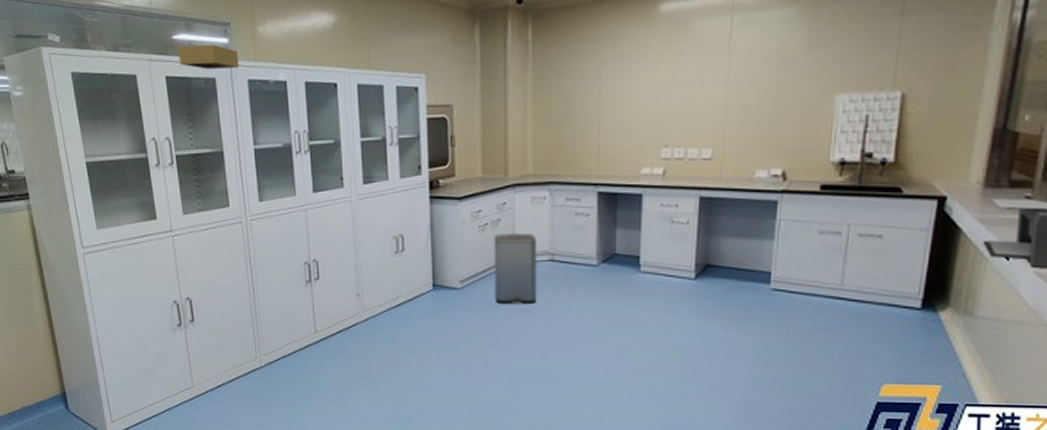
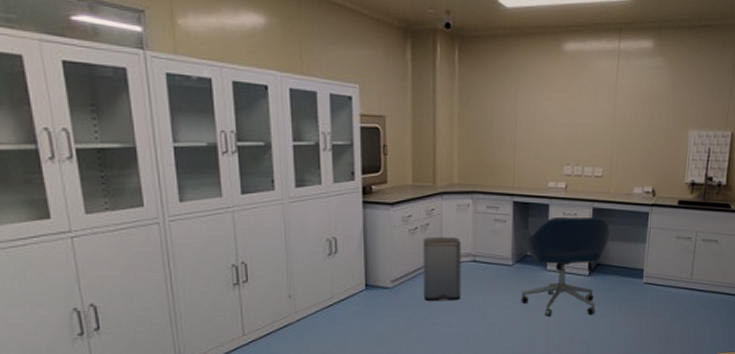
box: present [179,45,239,69] -> none [79,29,155,59]
office chair: none [606,207,723,326] -> present [520,216,610,316]

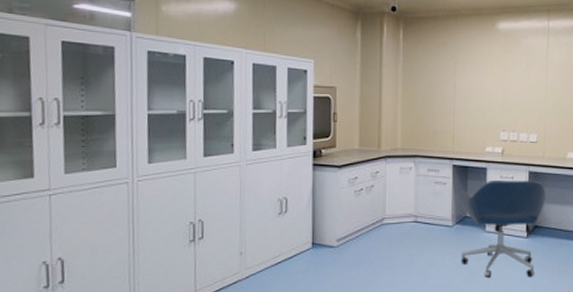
pedal bin: present [423,237,461,302] -> none [367,198,403,261]

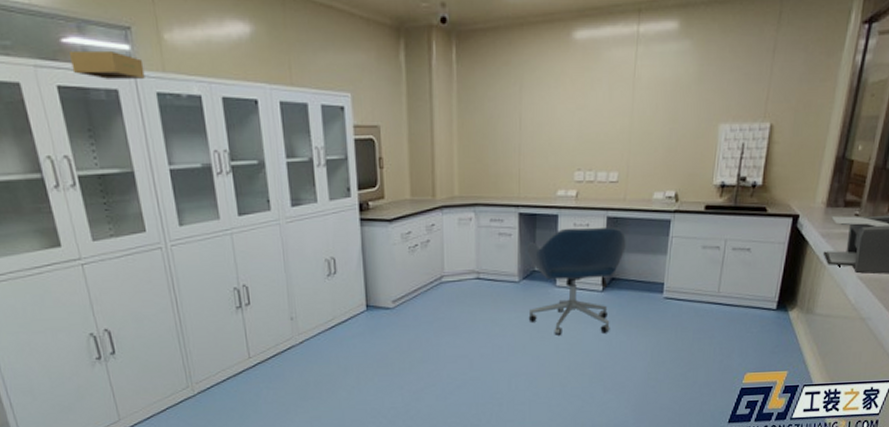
box: none [78,15,141,39] -> present [70,51,145,79]

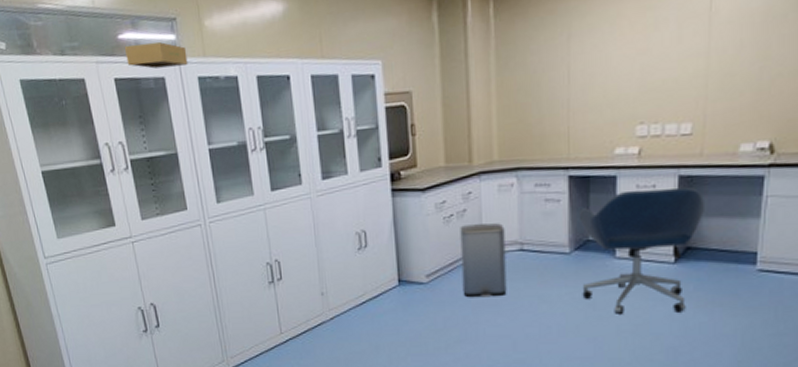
pedal bin: none [424,254,465,322] -> present [460,223,507,298]

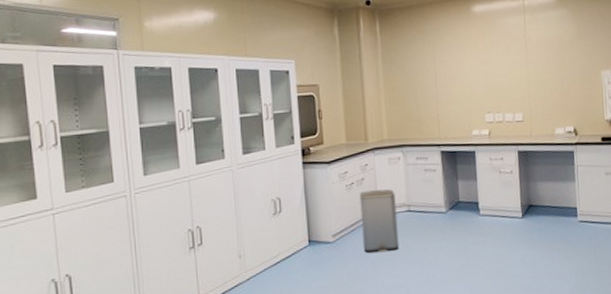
box: present [125,42,188,69] -> none [67,37,126,58]
office chair: present [578,186,704,314] -> none [450,159,538,261]

